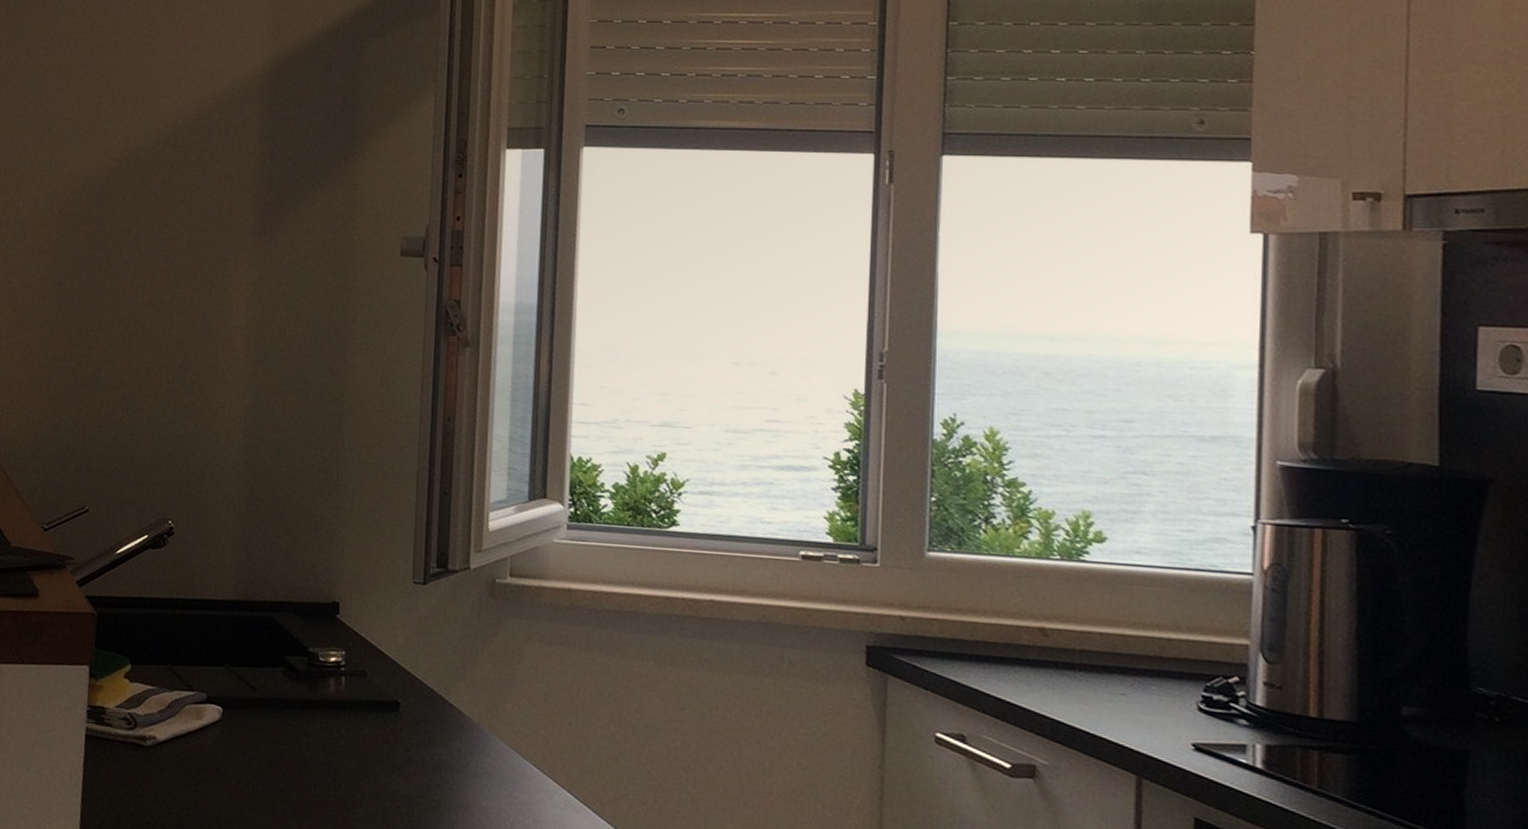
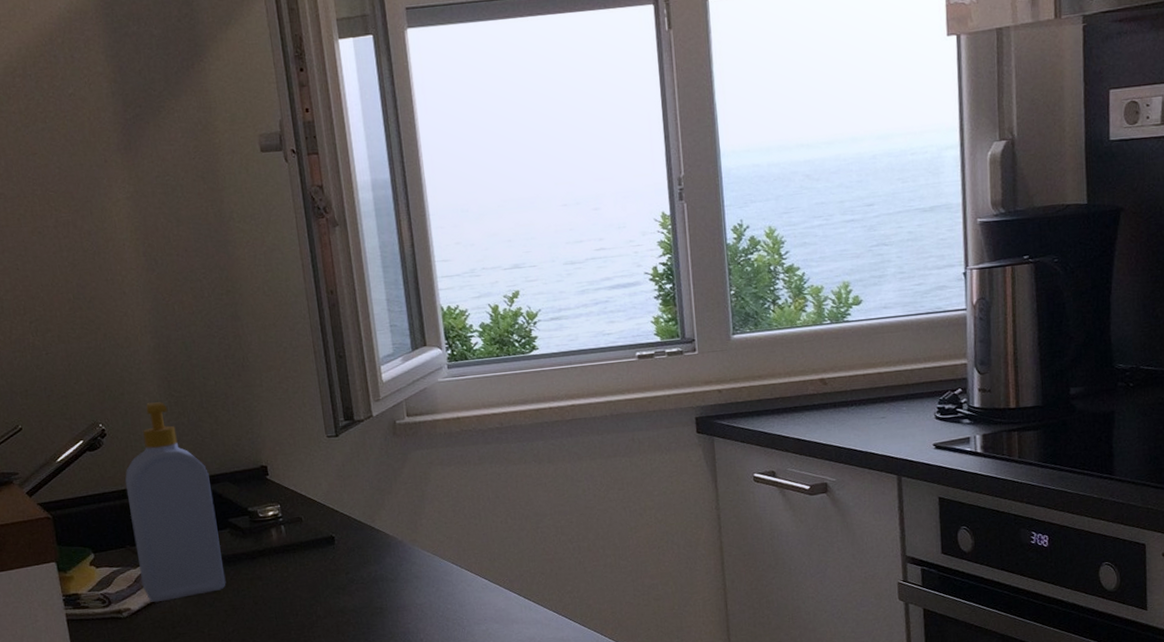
soap bottle: none [174,507,274,738] -> present [124,402,226,603]

